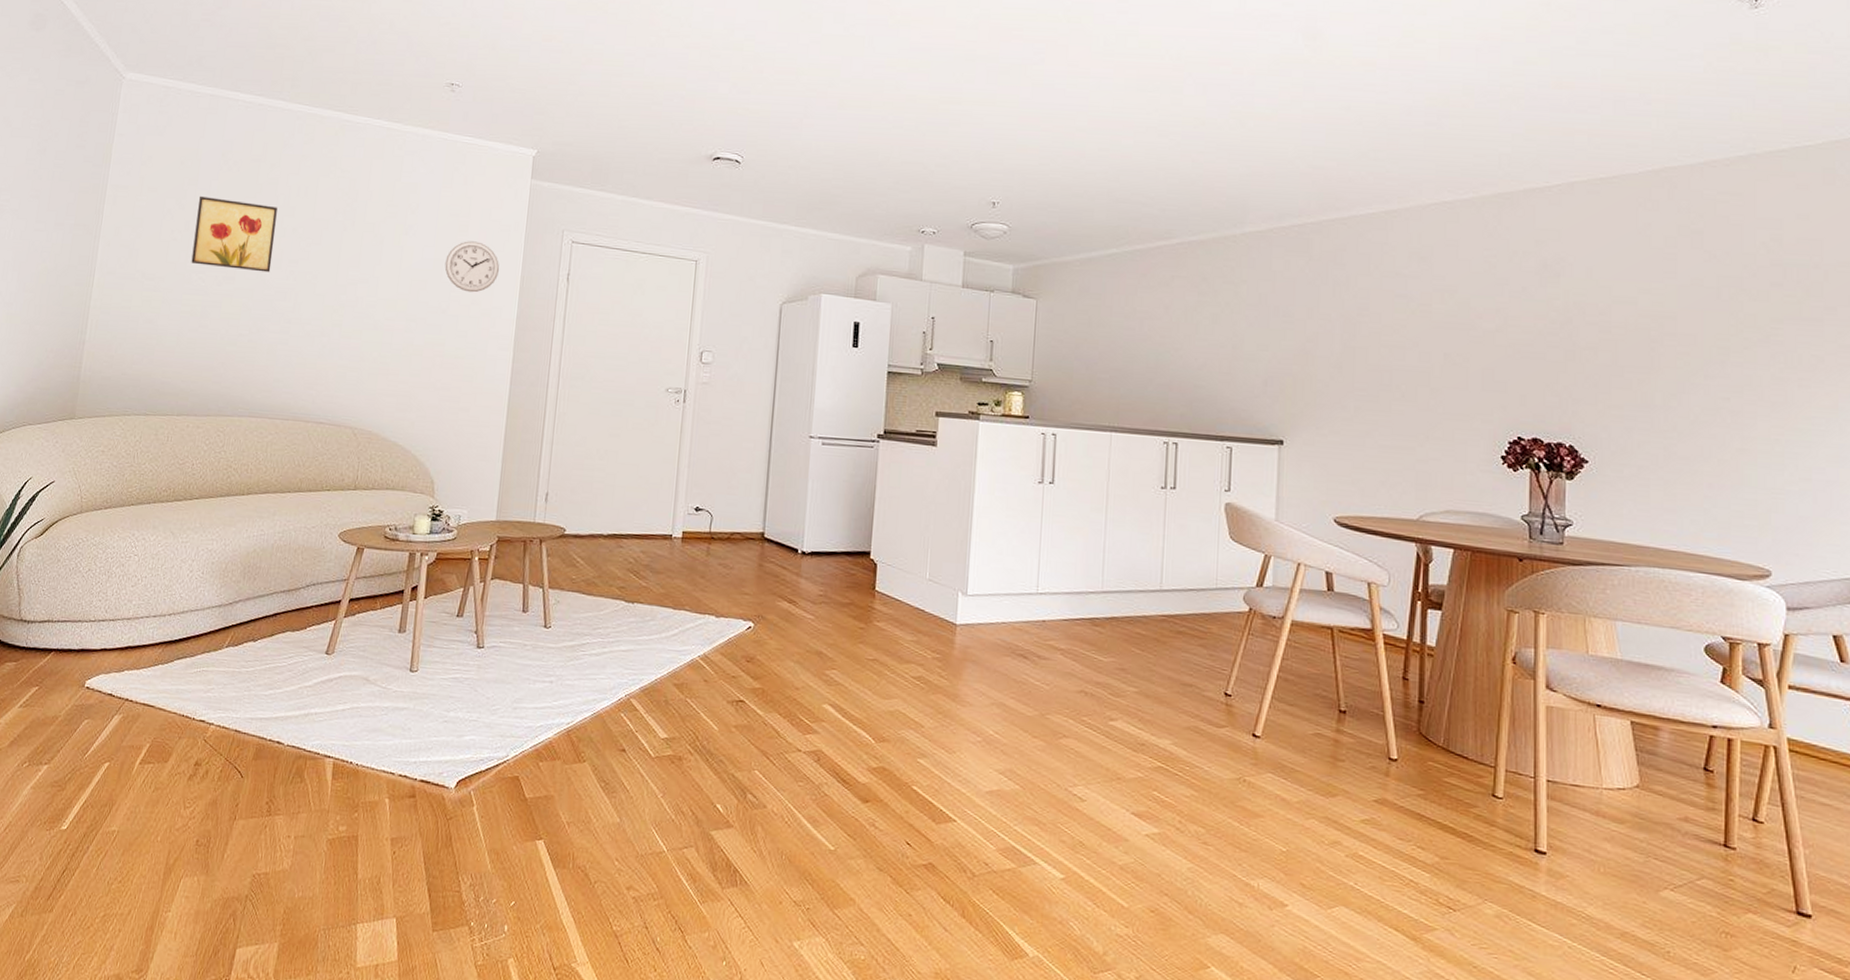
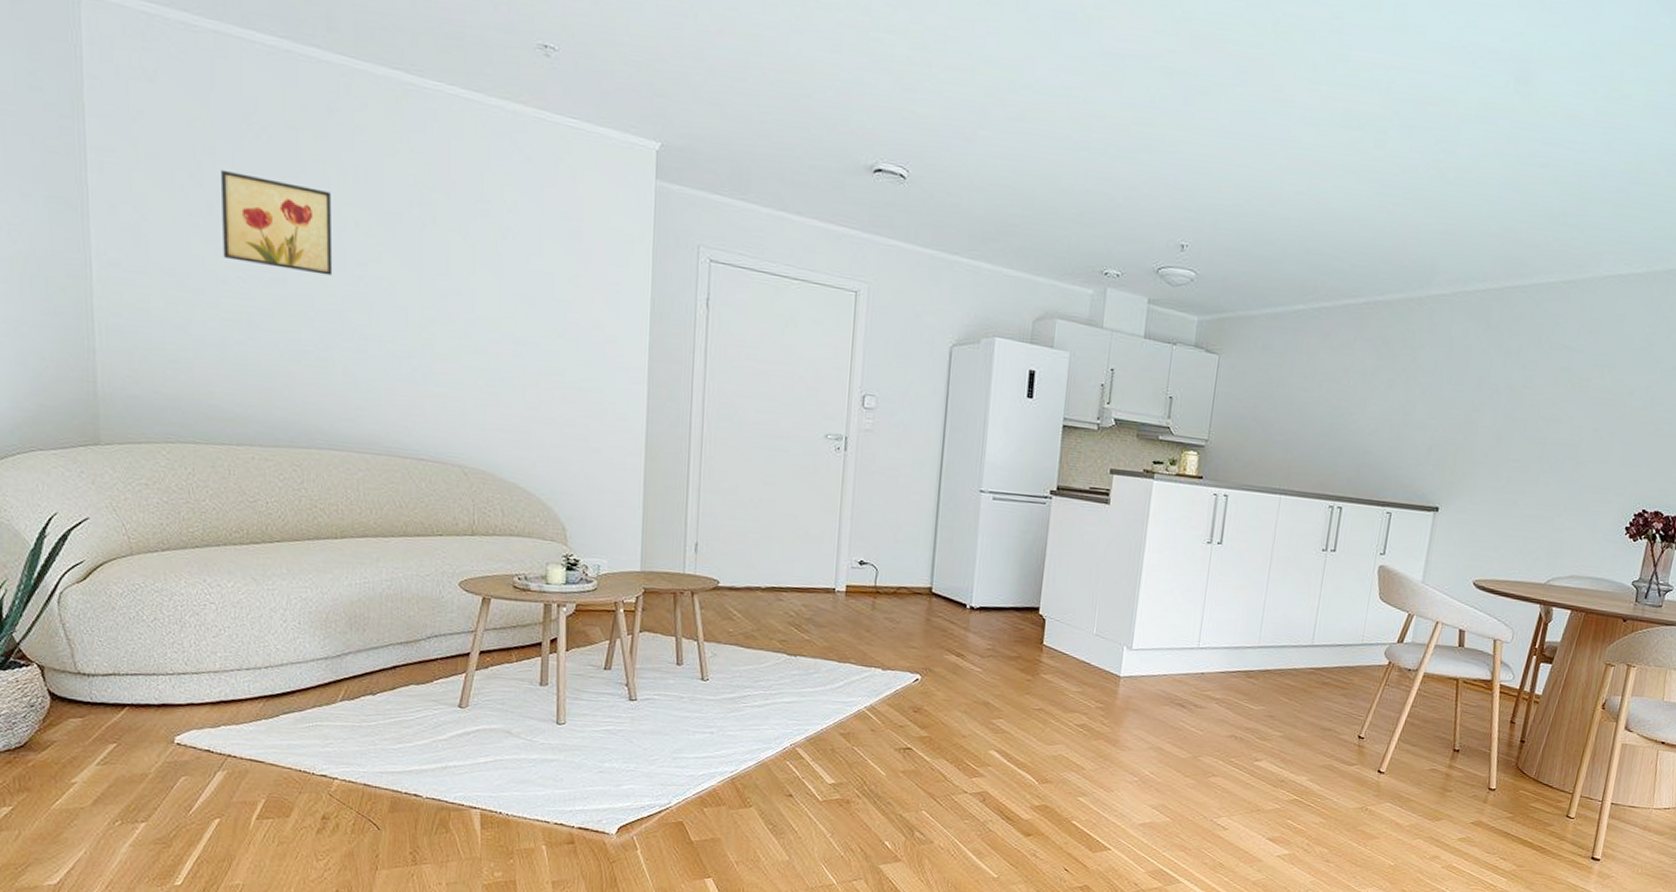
wall clock: present [444,241,500,293] -> none [556,251,625,315]

